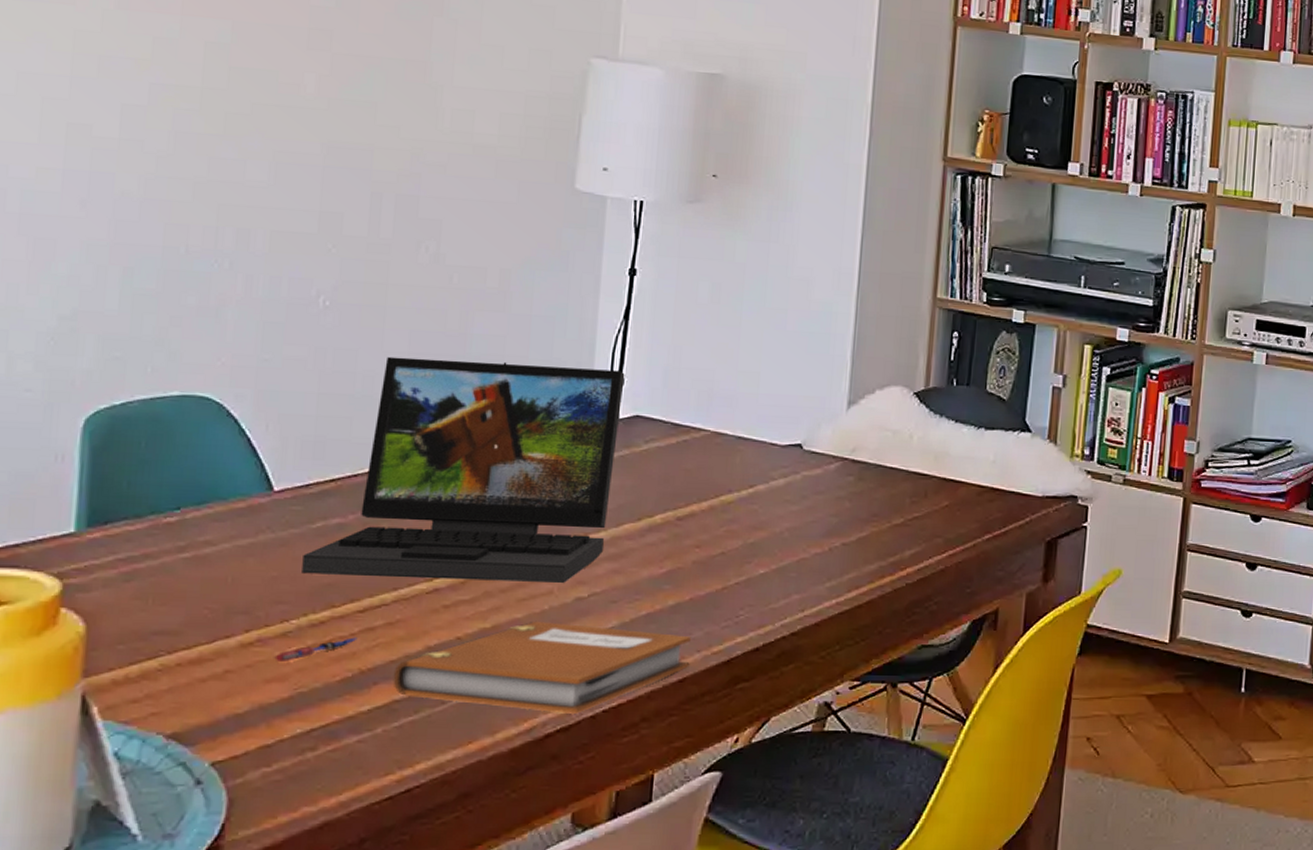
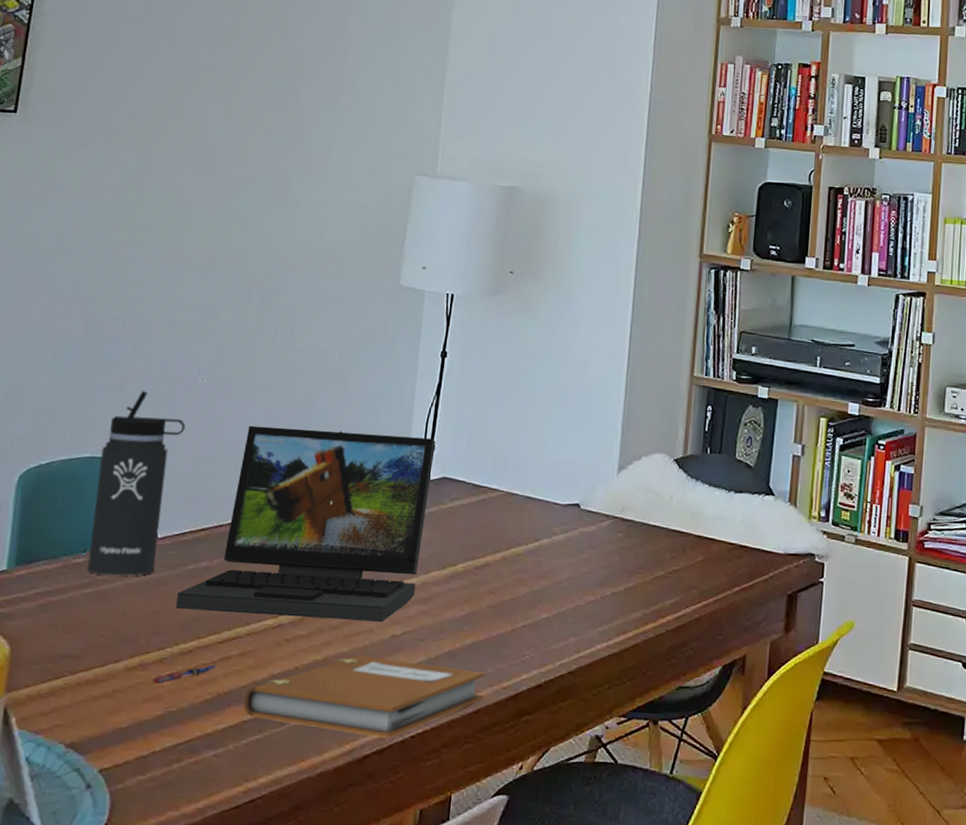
thermos bottle: none [184,314,304,537] -> present [88,390,186,576]

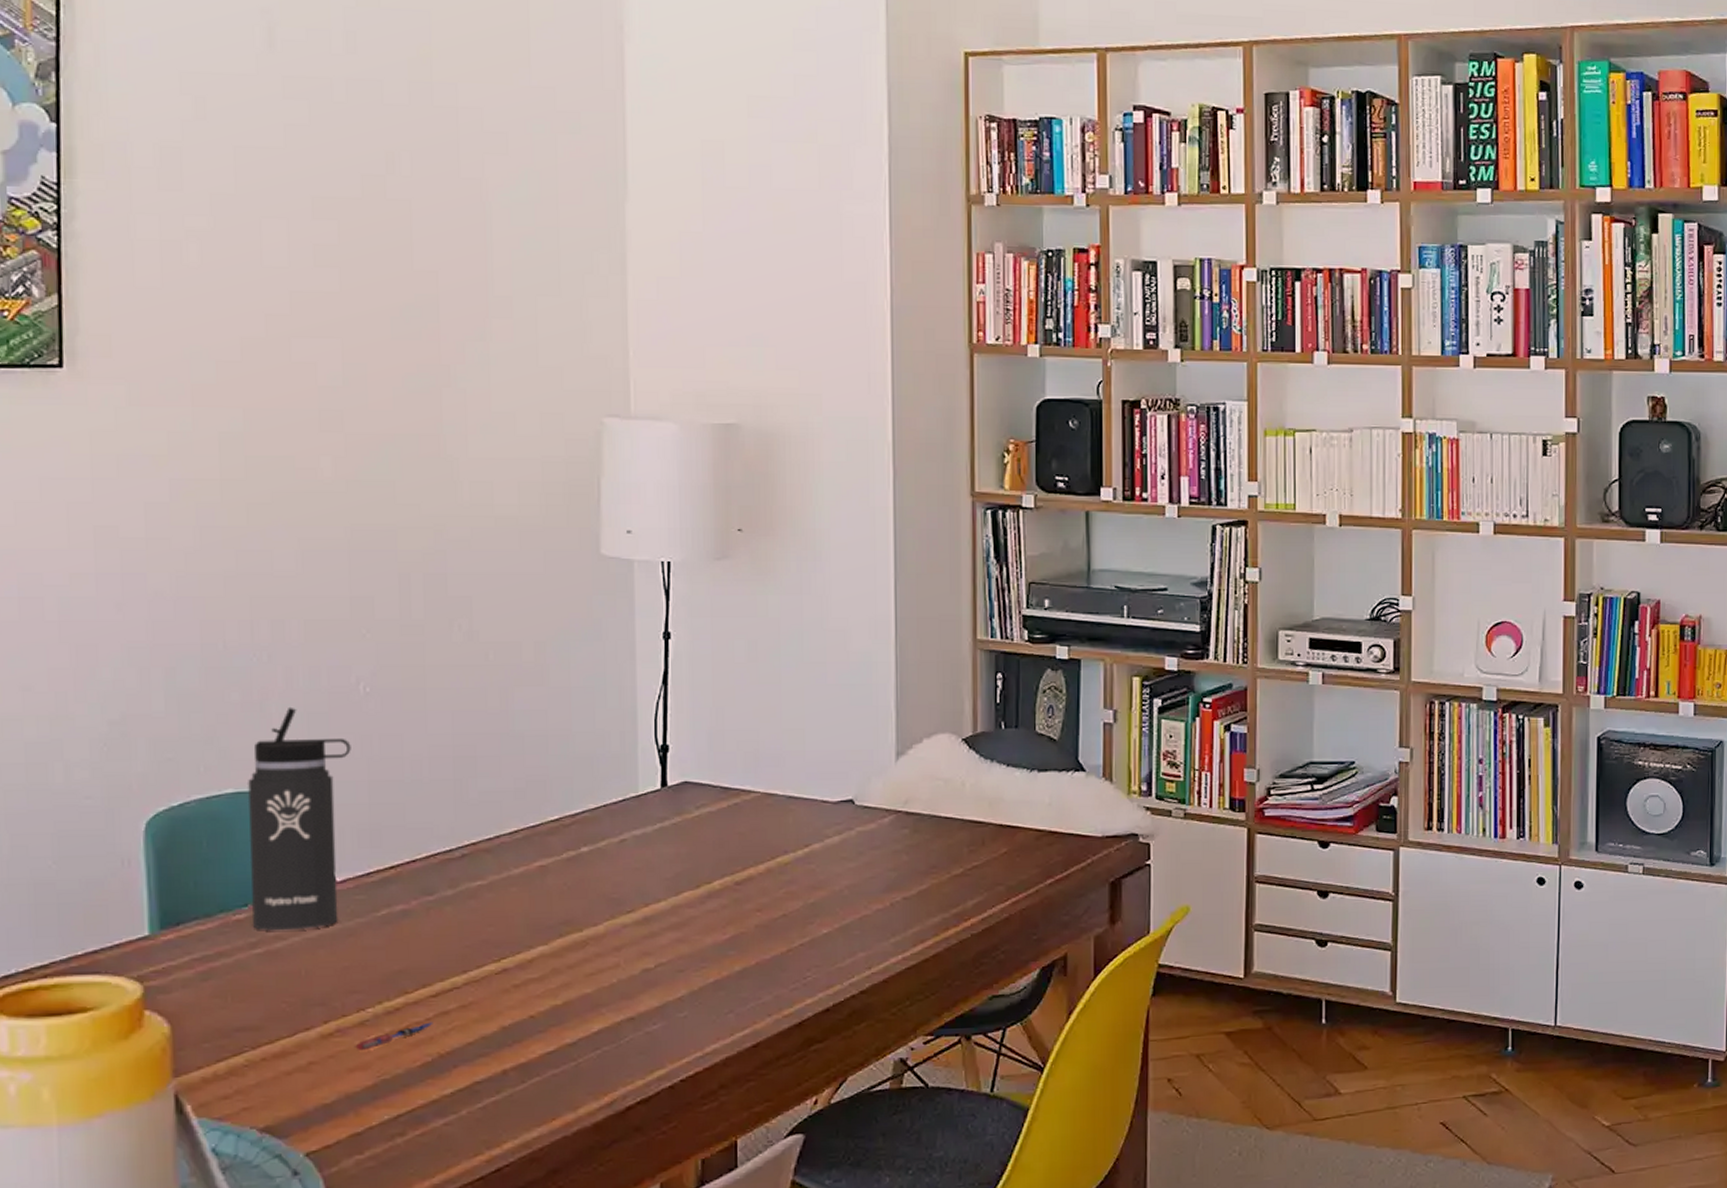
laptop: present [176,425,436,622] -> none [371,736,670,962]
notebook: present [243,654,486,739] -> none [472,994,762,1086]

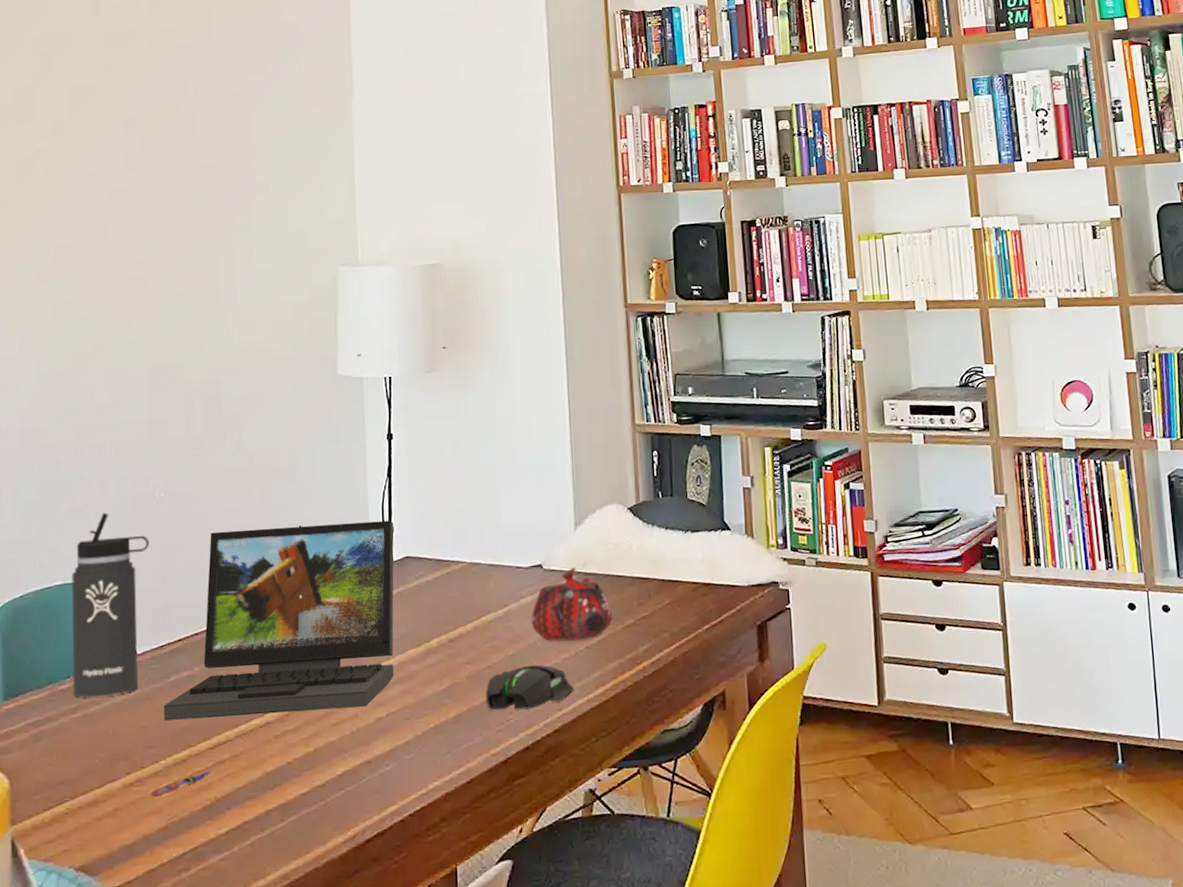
laptop: none [371,736,670,962] -> present [164,520,394,721]
mouse: none [778,915,888,966] -> present [485,664,575,710]
teapot: none [837,805,937,891] -> present [531,567,612,642]

